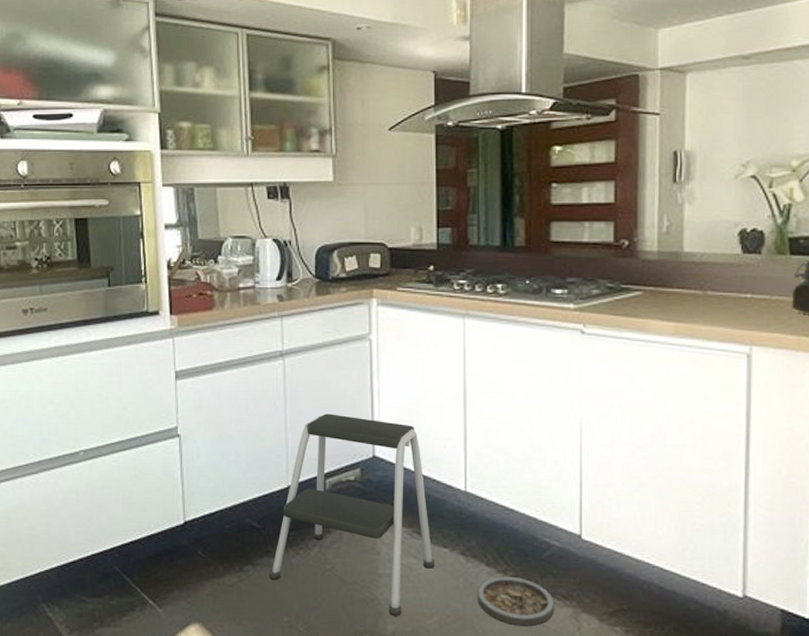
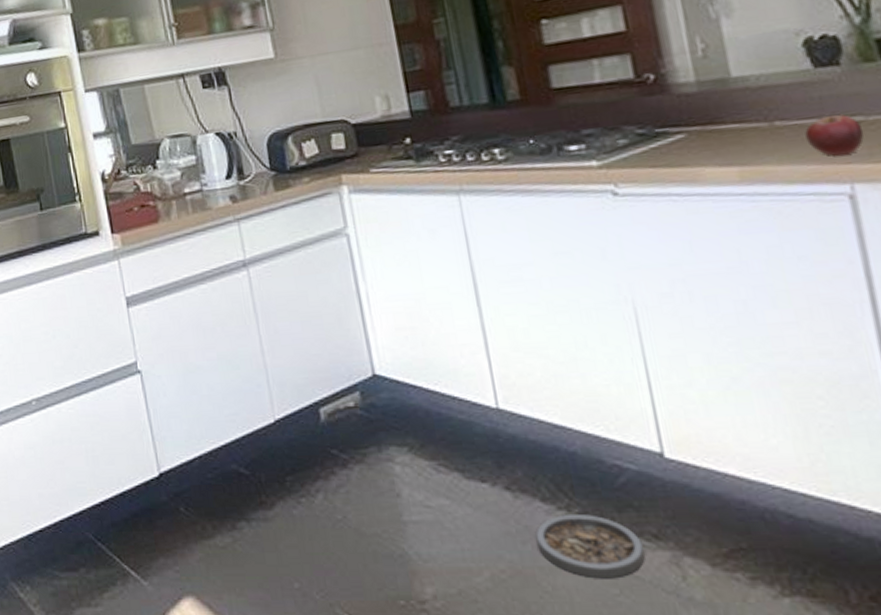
step stool: present [269,413,435,616] -> none [267,328,474,575]
fruit: none [727,291,767,323] -> present [805,114,864,156]

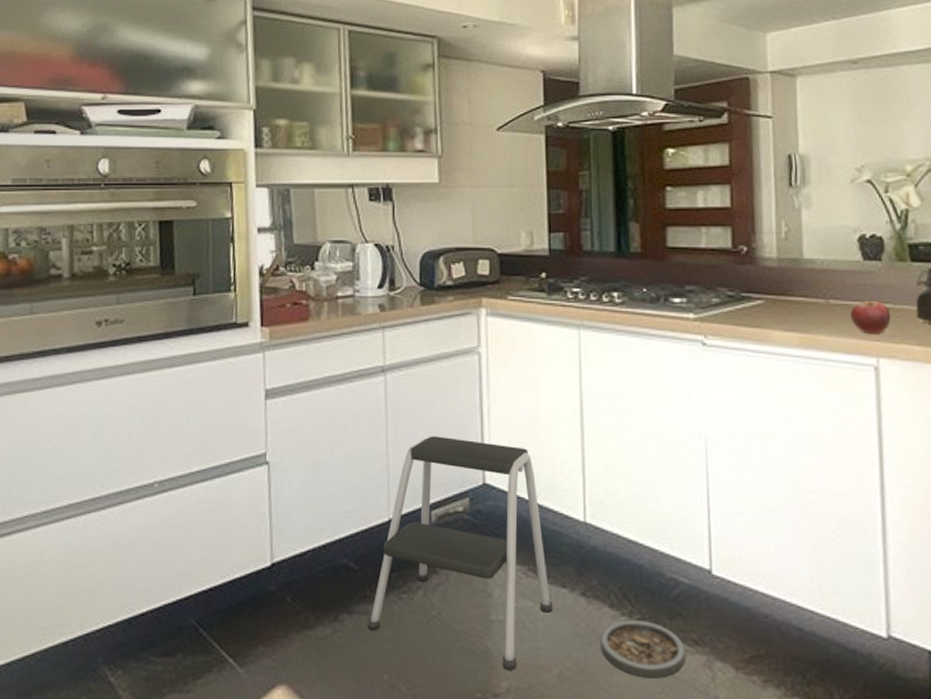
step stool: none [267,328,474,575] -> present [367,436,553,670]

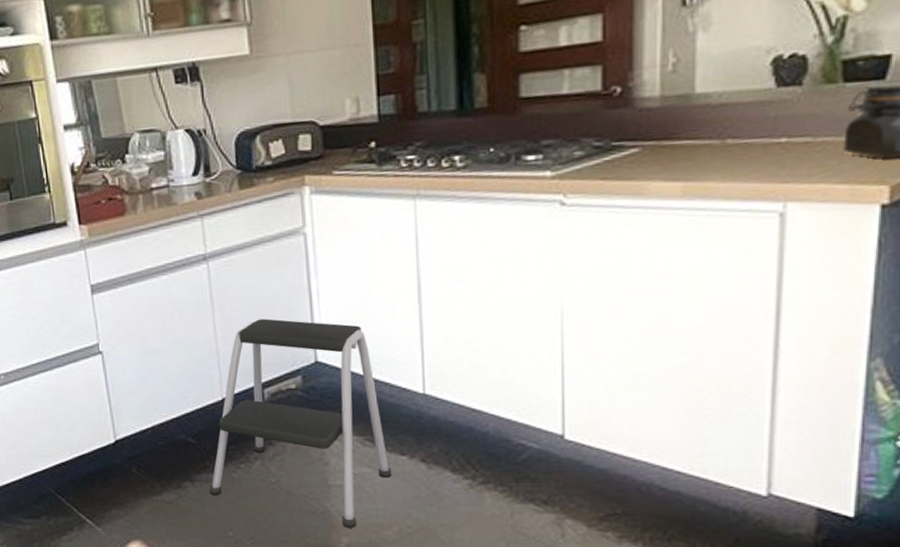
pet bowl: present [601,620,685,678] -> none [442,483,532,535]
fruit: present [850,300,891,334] -> none [753,134,809,175]

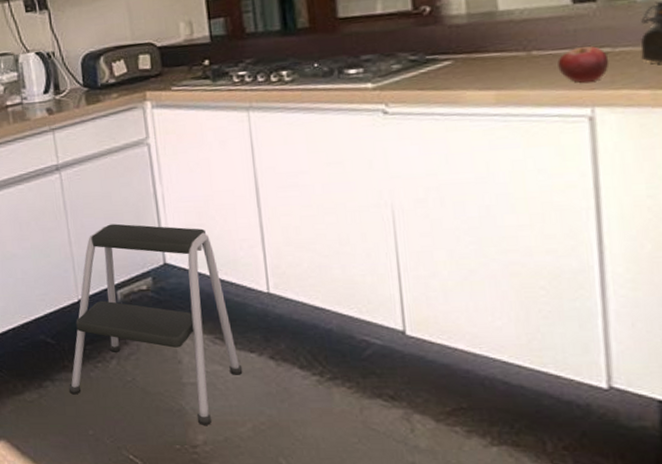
fruit: none [753,134,809,175] -> present [558,45,610,83]

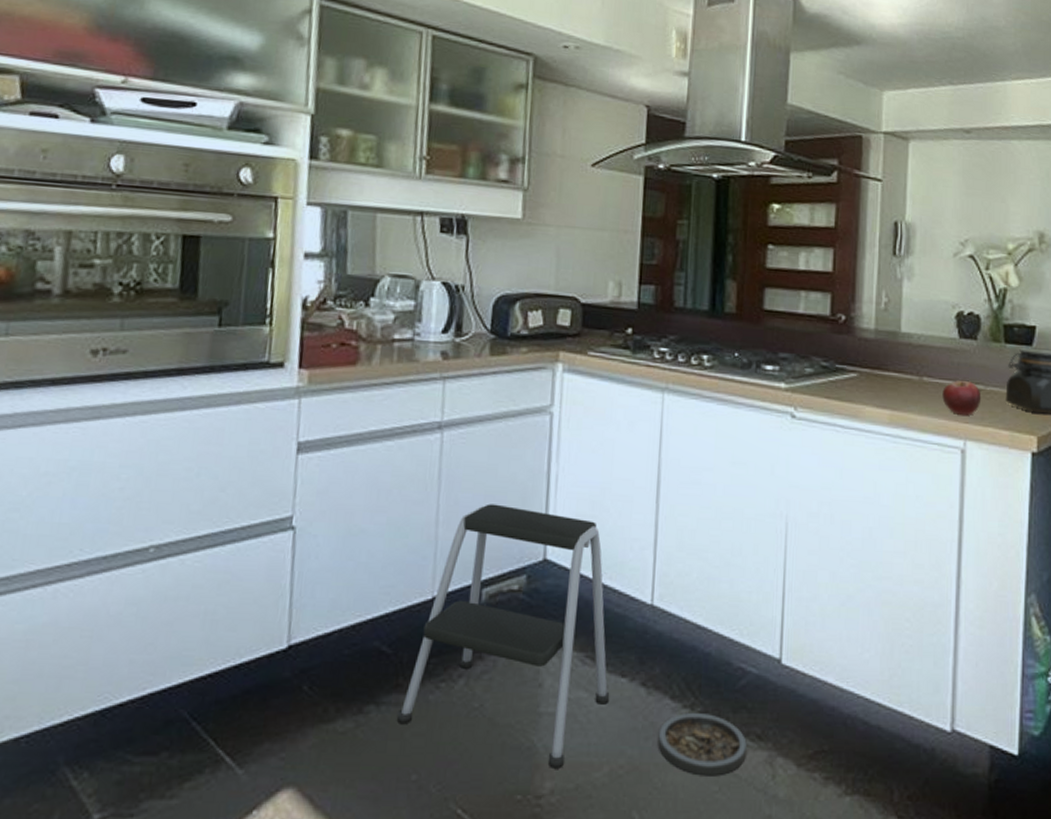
pet bowl: none [292,380,382,430] -> present [658,713,747,776]

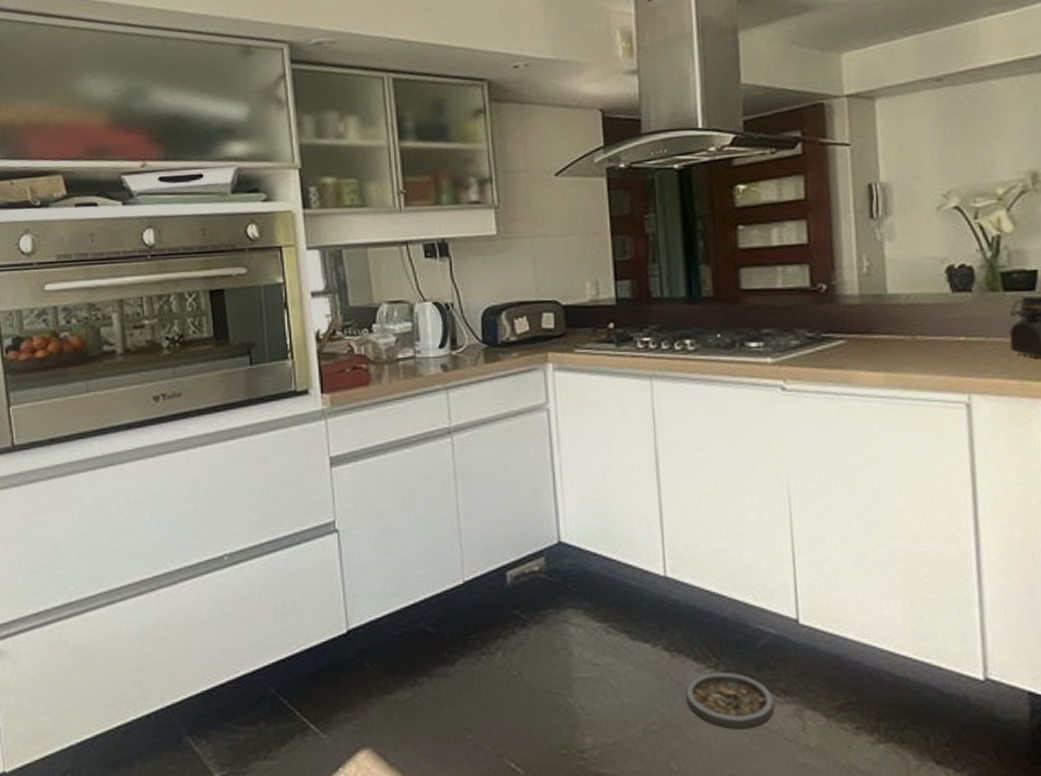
step stool: present [396,504,610,769] -> none [447,496,636,726]
fruit: present [942,380,982,415] -> none [939,334,983,369]

